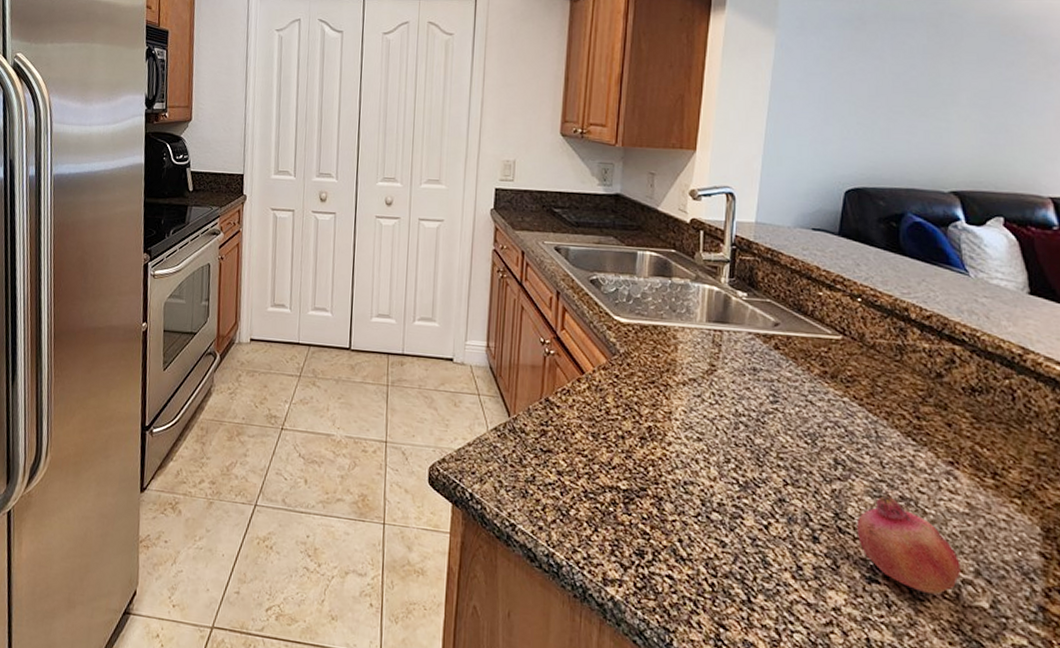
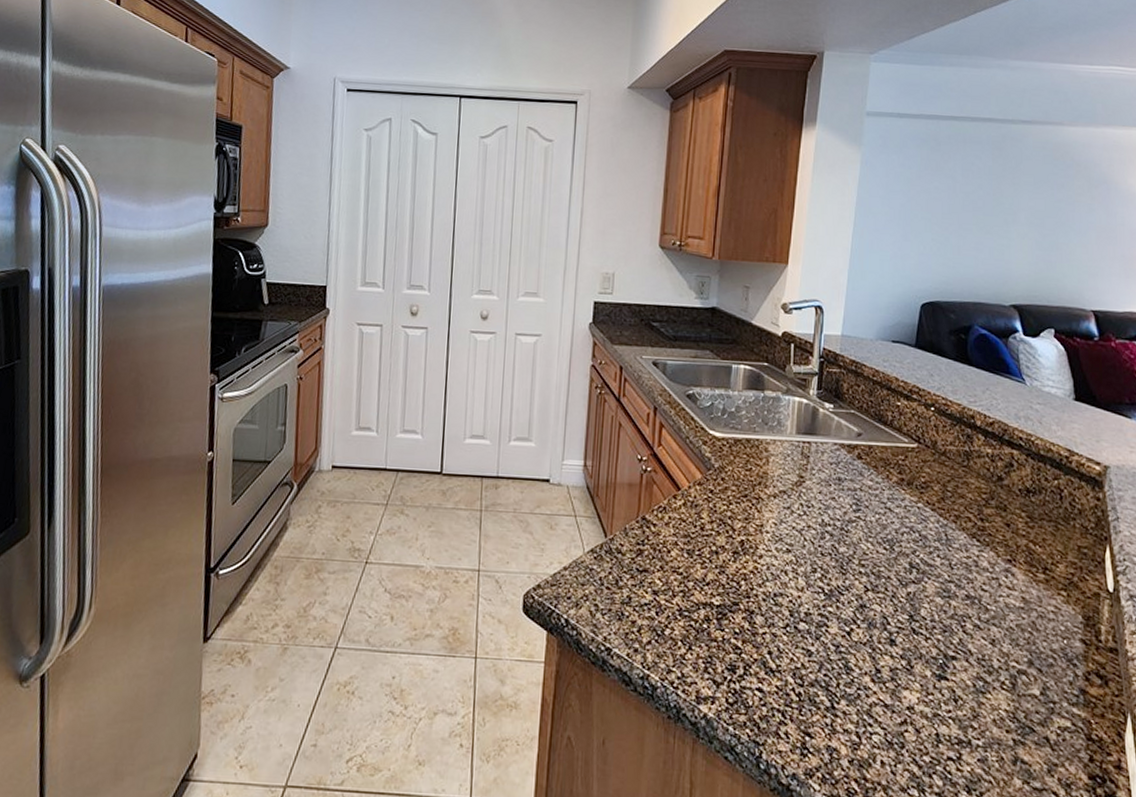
fruit: present [856,496,961,595] -> none [928,596,1017,686]

